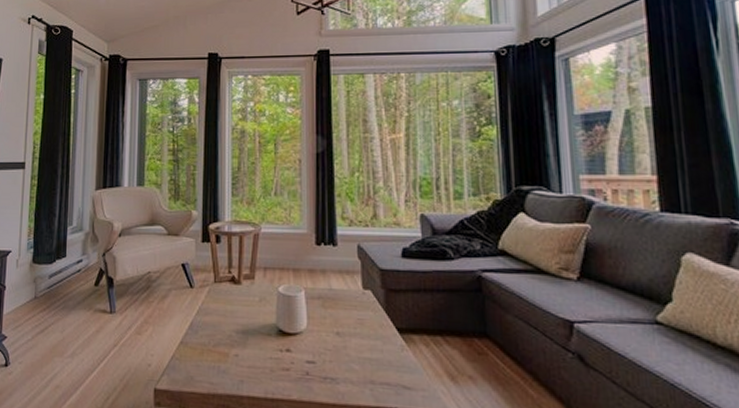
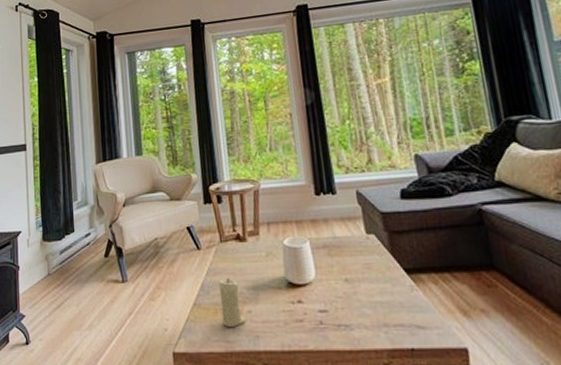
candle: none [208,320,231,370] -> present [219,278,245,328]

